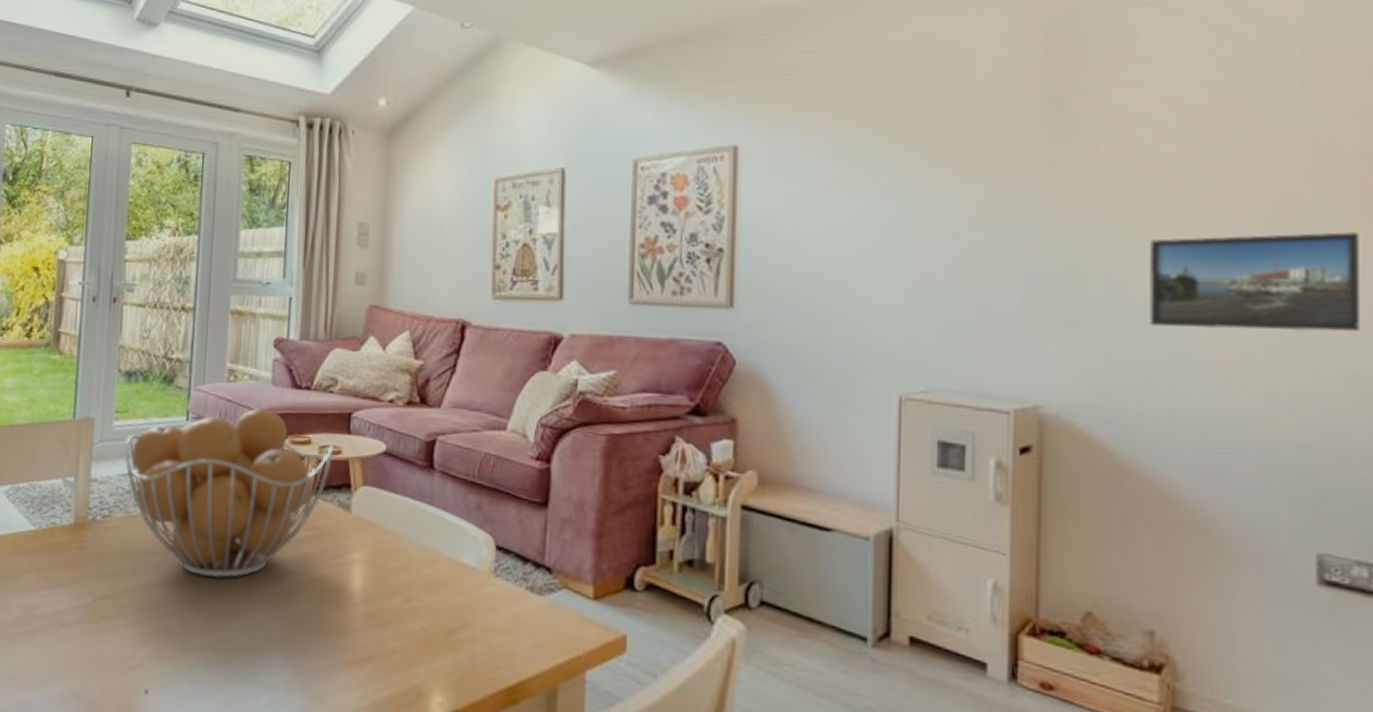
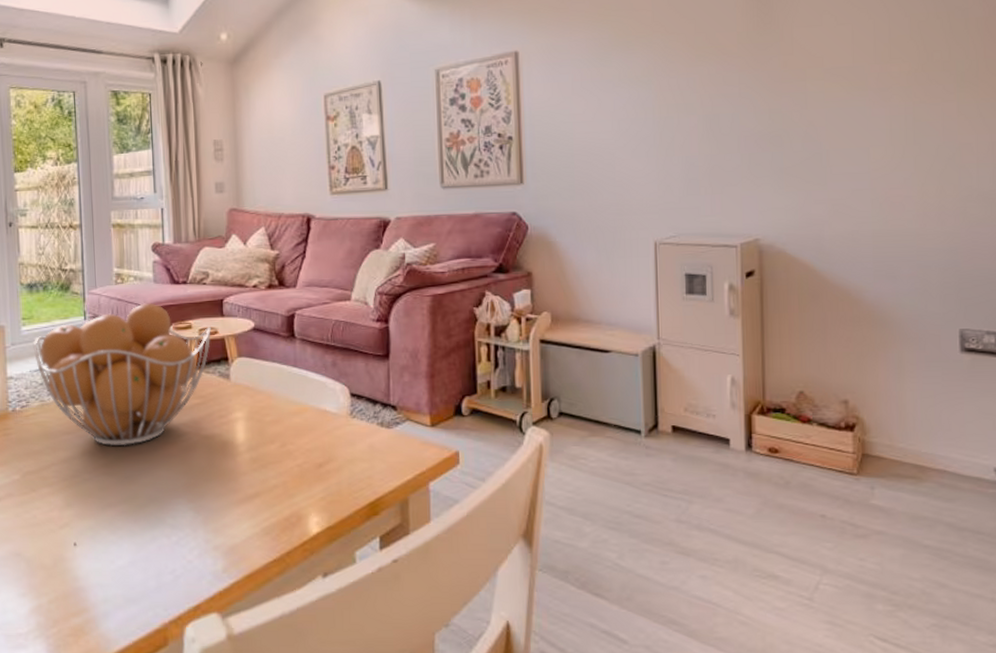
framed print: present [1148,232,1361,332] -> none [833,83,986,169]

